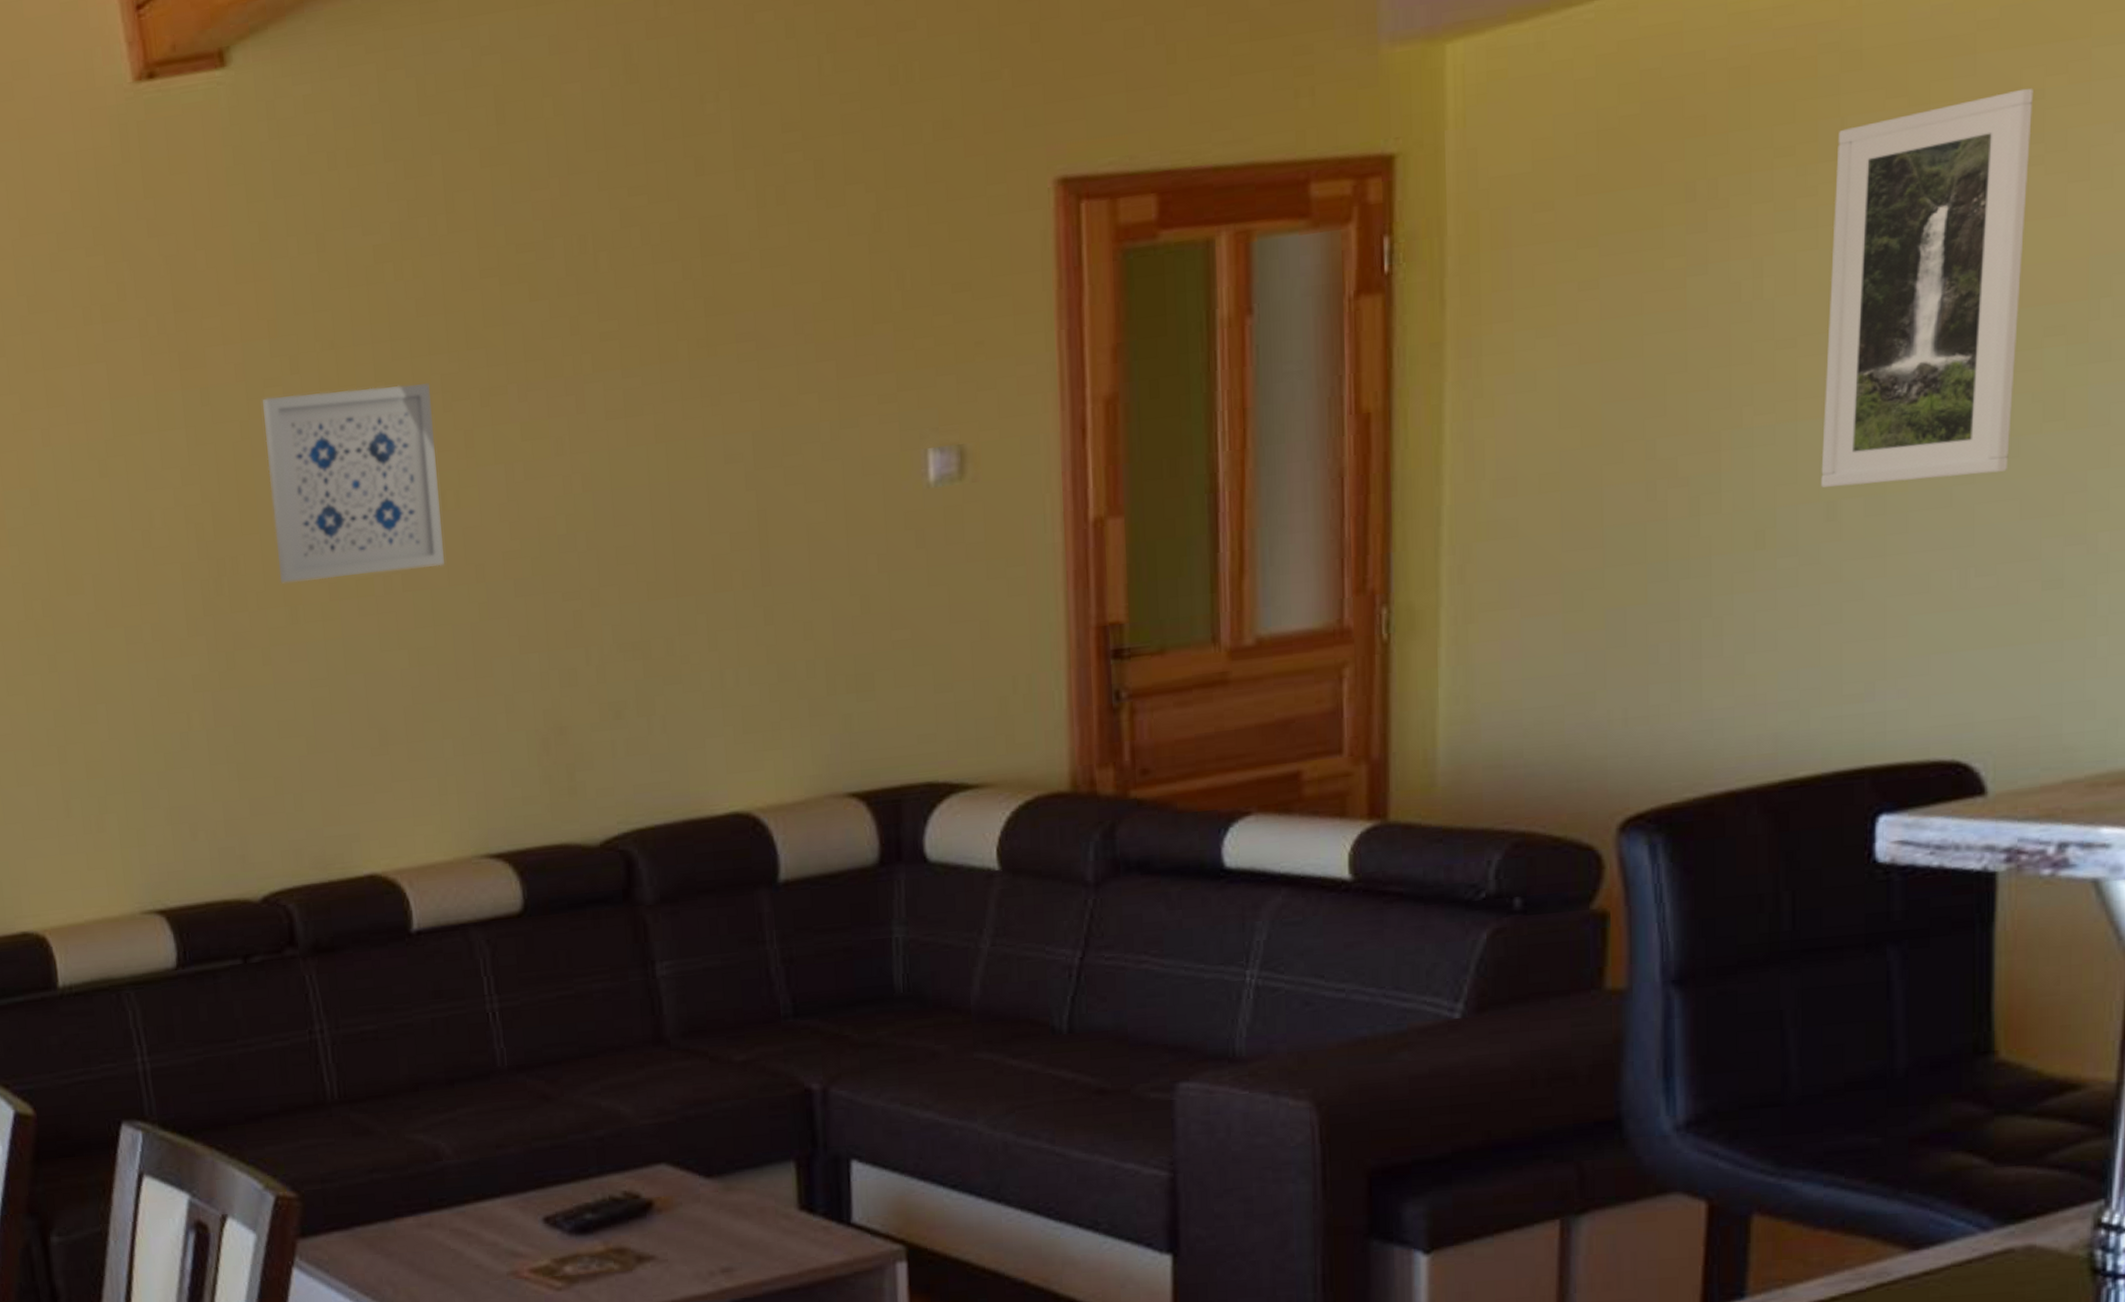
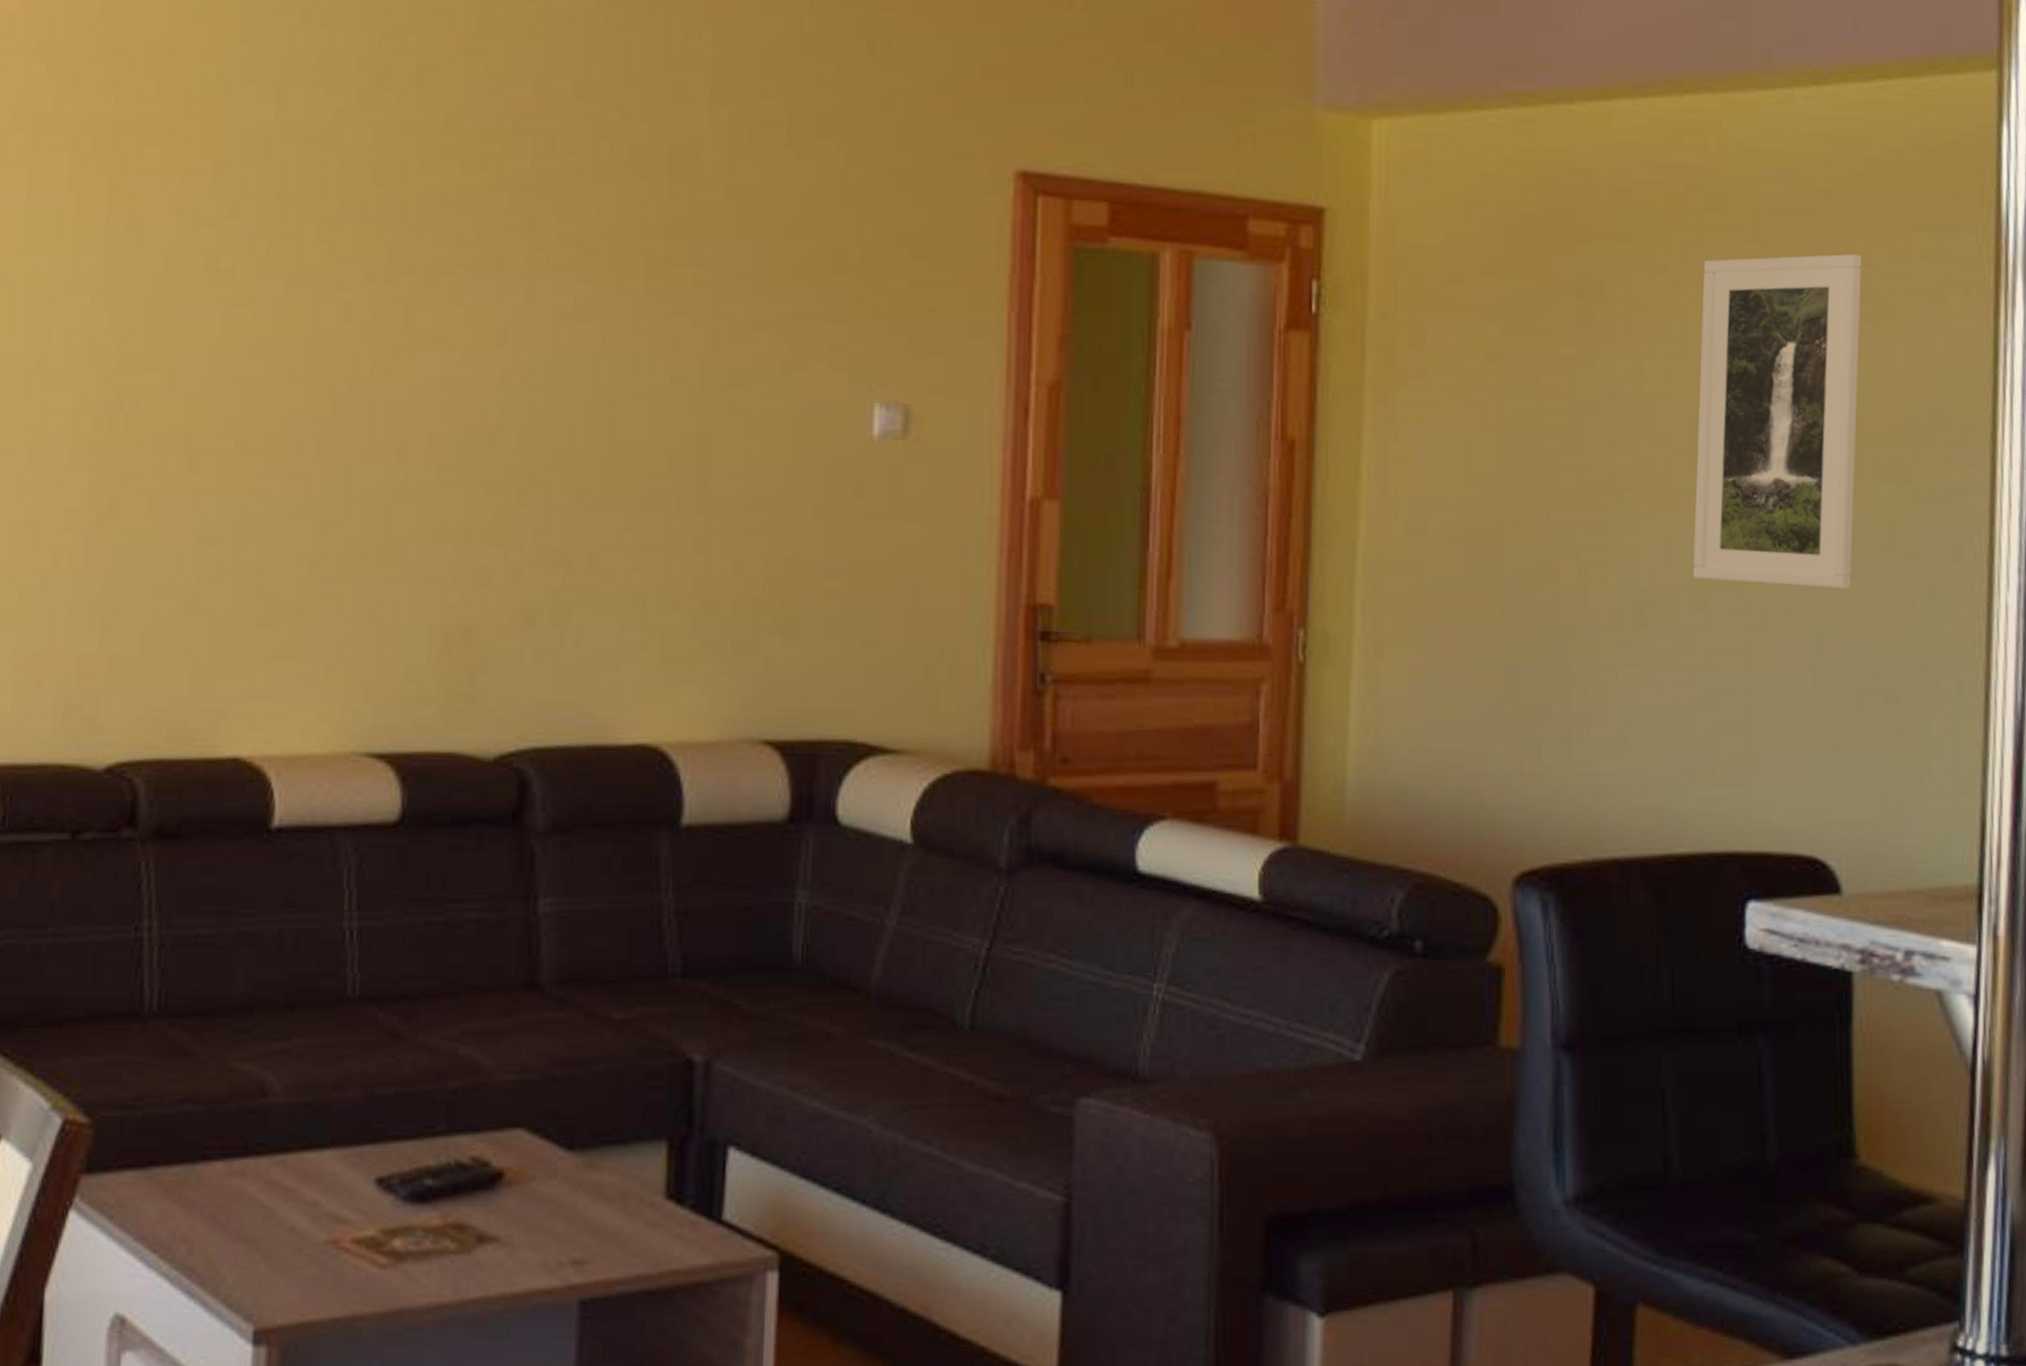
wall art: present [263,382,444,584] -> none [183,235,375,439]

